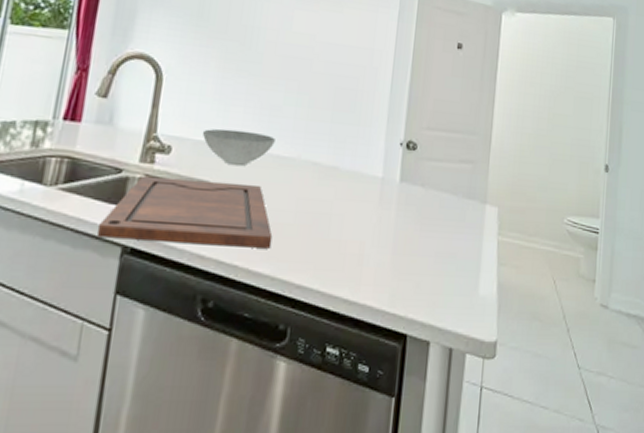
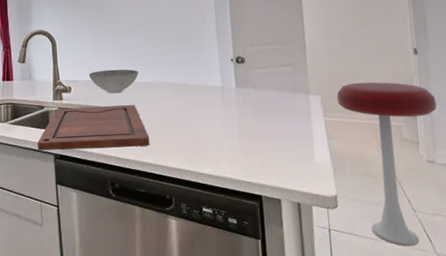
bar stool: none [515,196,619,414] -> present [336,82,437,246]

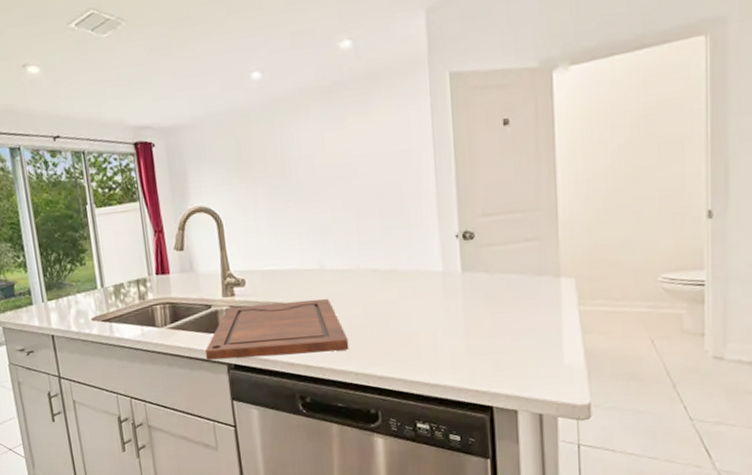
bowl: present [88,69,138,94] -> none [267,253,333,286]
bar stool: present [336,82,437,246] -> none [597,257,732,462]

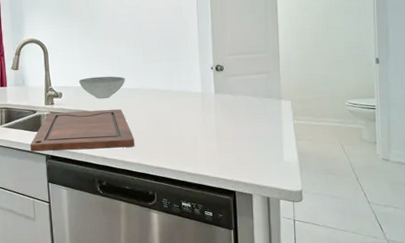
bowl: none [267,253,333,286] -> present [78,76,125,99]

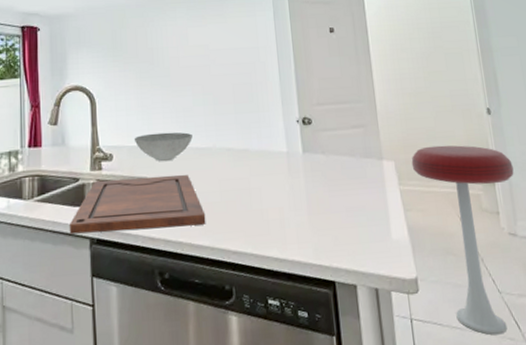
bar stool: none [305,88,393,234] -> present [411,145,514,335]

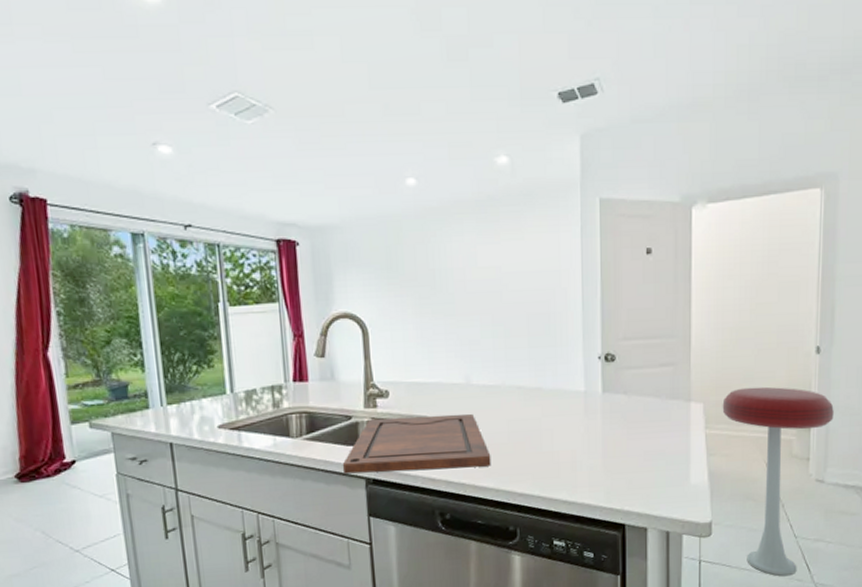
bowl: present [134,132,193,162] -> none [412,367,479,400]

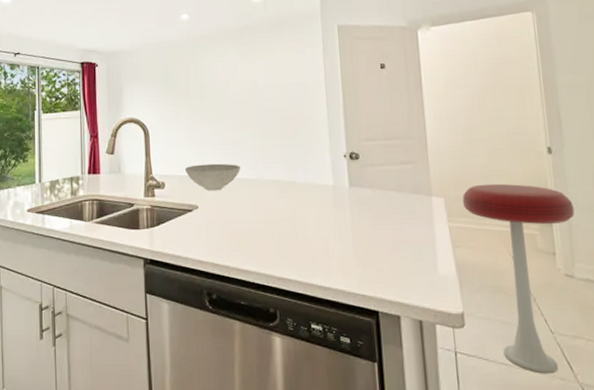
cutting board: present [342,413,491,474] -> none [124,203,252,254]
bowl: none [412,367,479,400] -> present [184,163,240,191]

